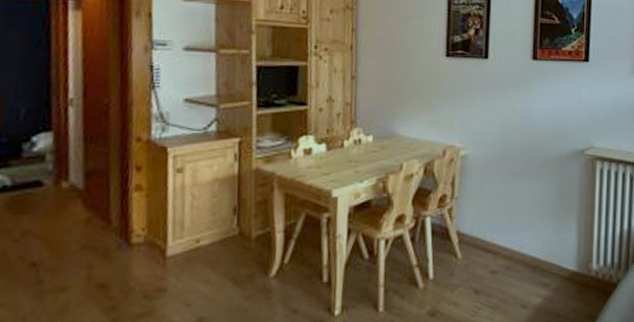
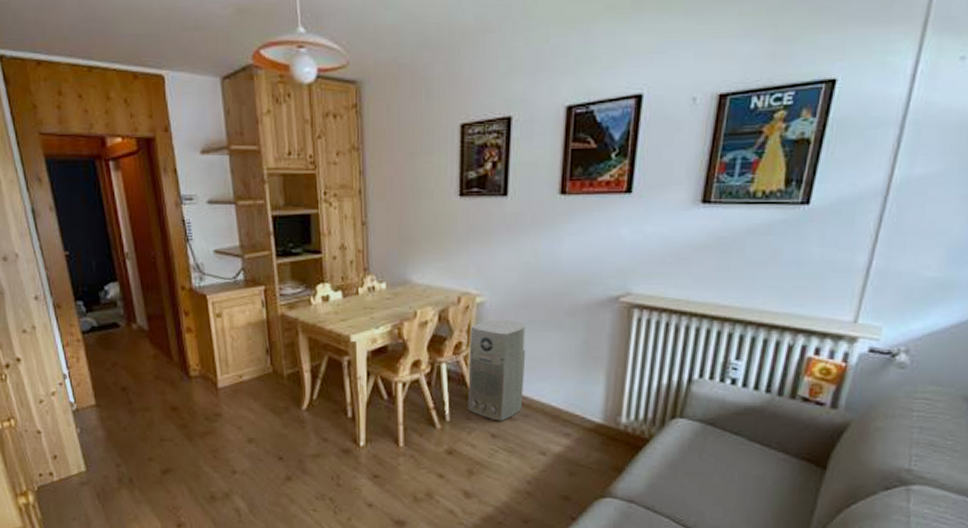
air purifier: none [451,171,507,276] -> present [467,319,526,421]

